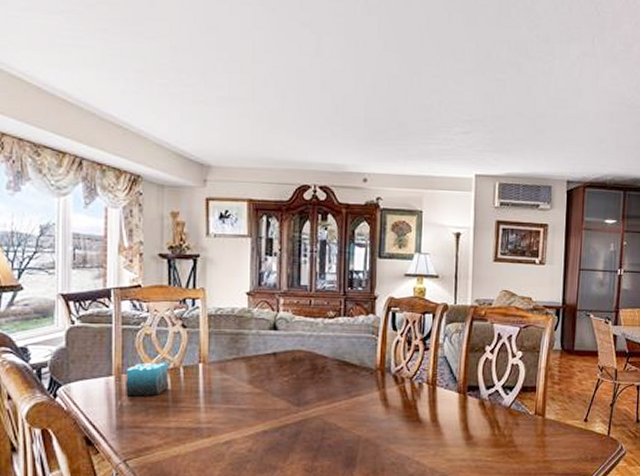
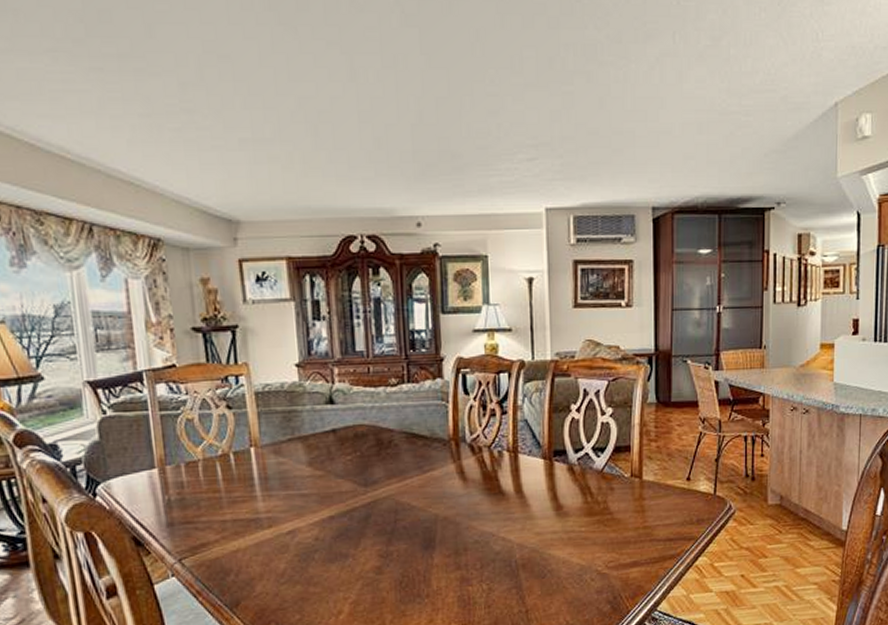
candle: present [125,362,169,397] -> none [170,449,220,490]

